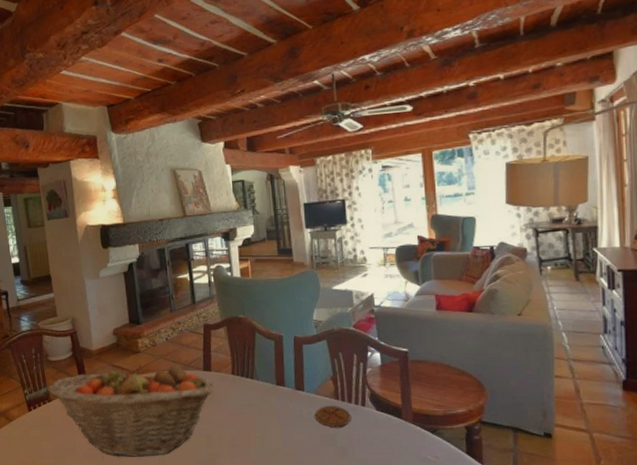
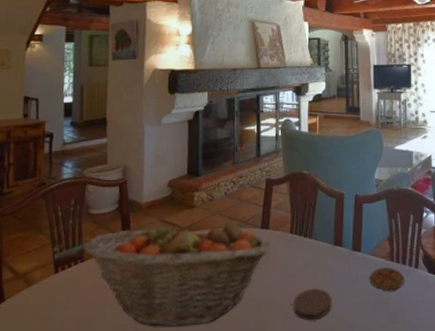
coaster: none [241,425,279,453] -> present [293,288,332,320]

